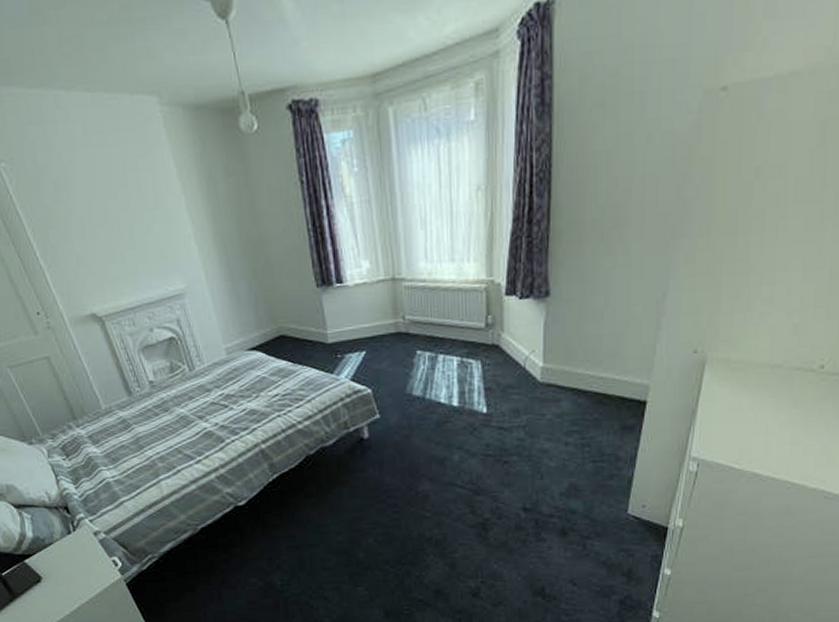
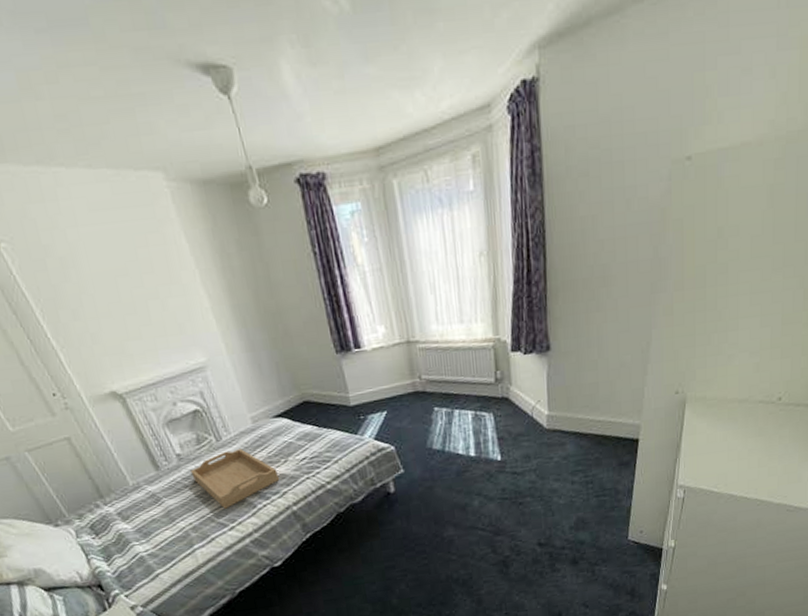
serving tray: none [162,380,250,441] -> present [190,449,280,509]

